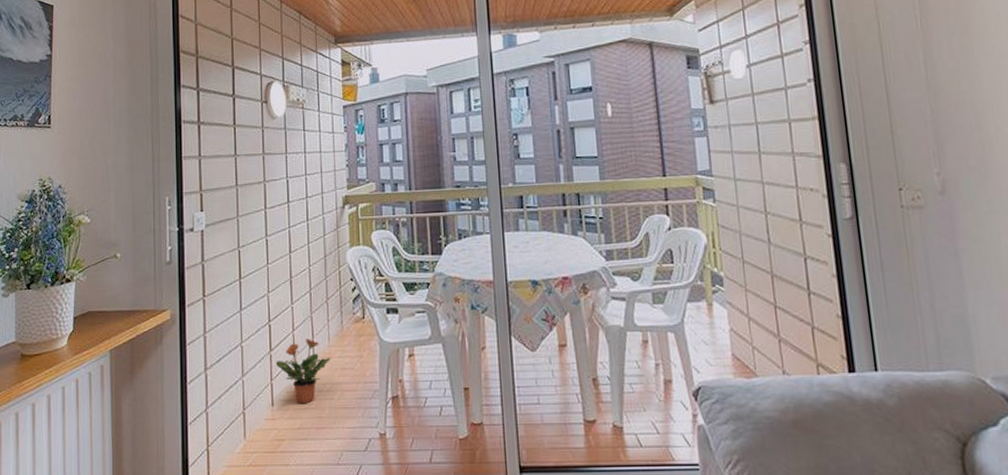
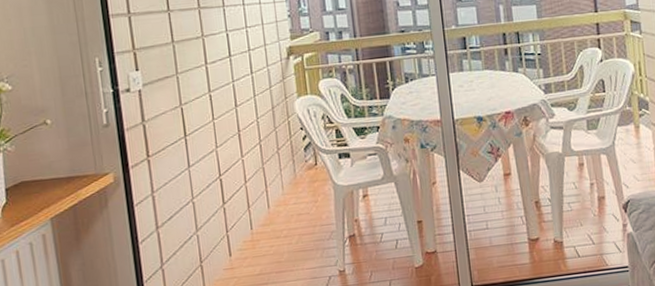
potted plant: present [275,339,331,404] -> none [229,189,286,251]

